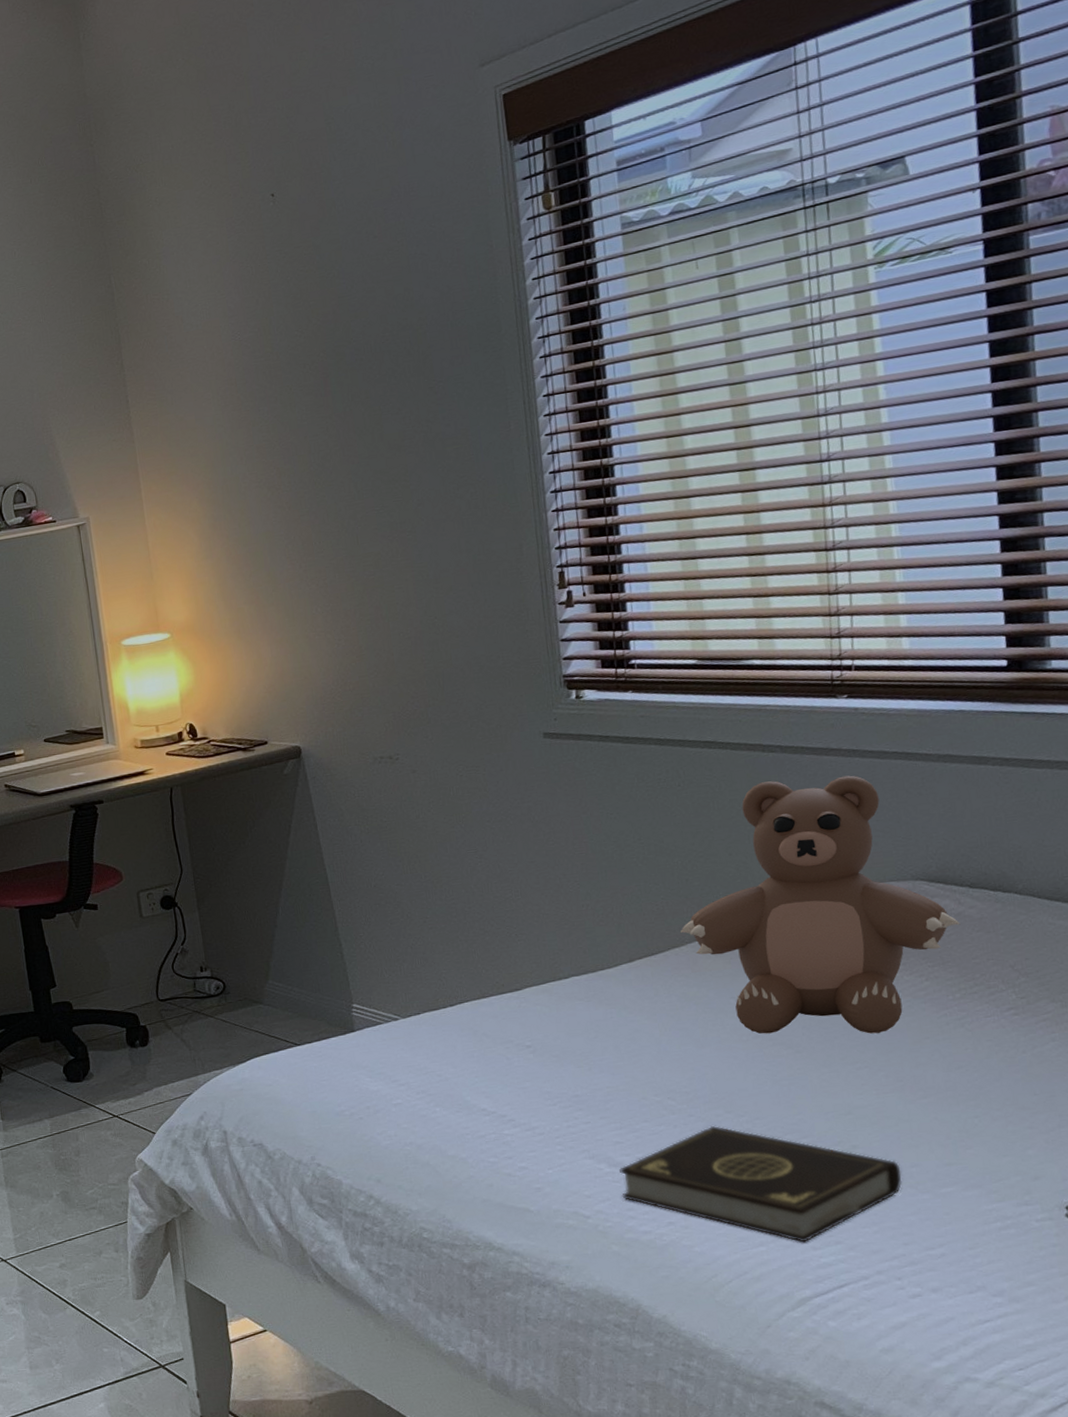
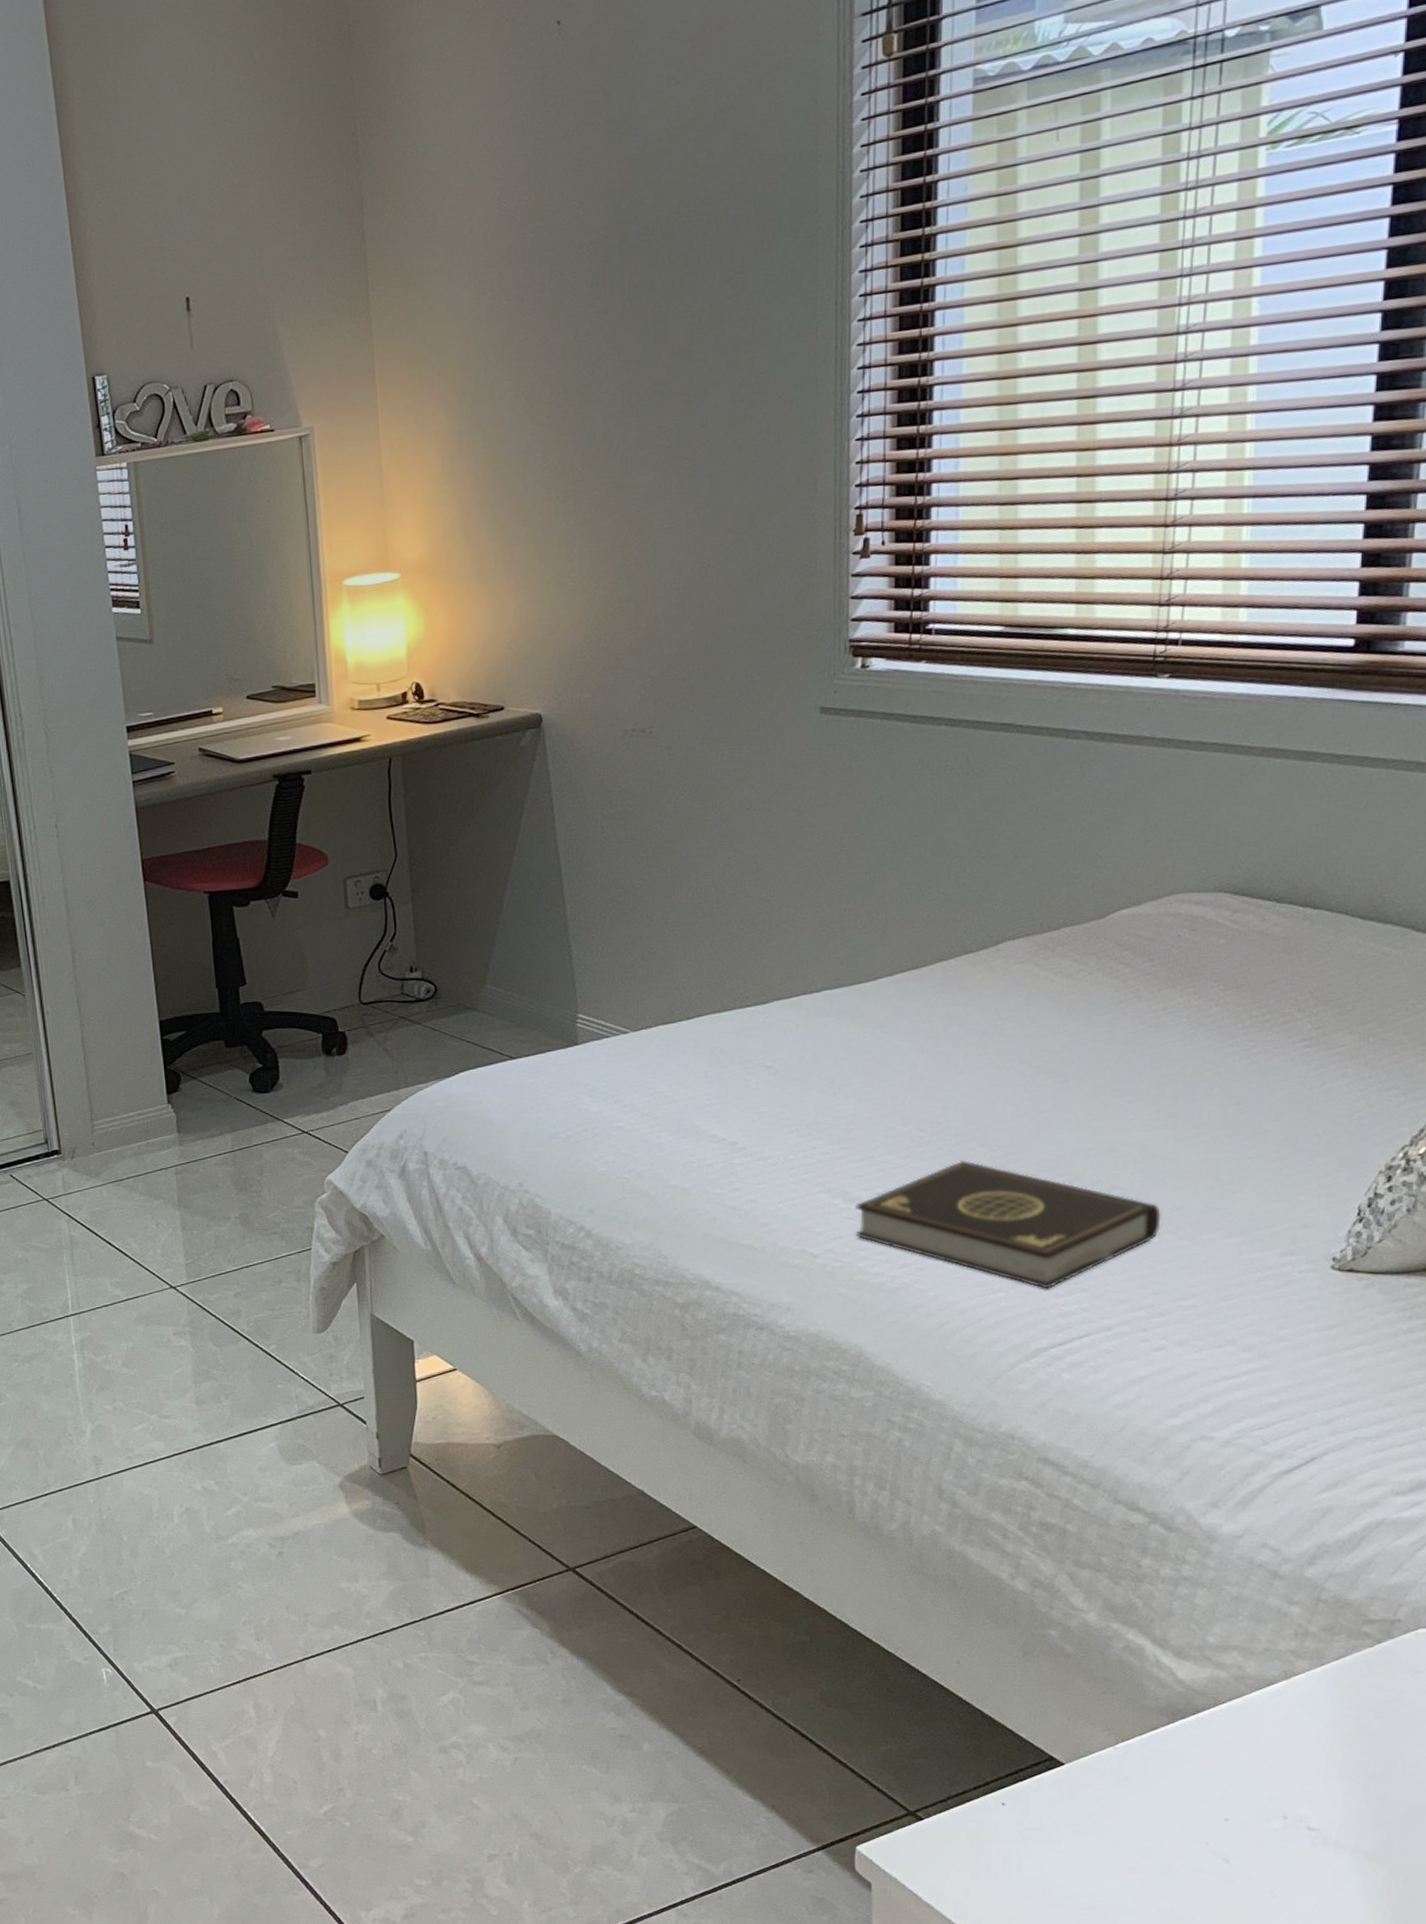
teddy bear: present [680,775,960,1034] -> none [950,768,1261,1064]

